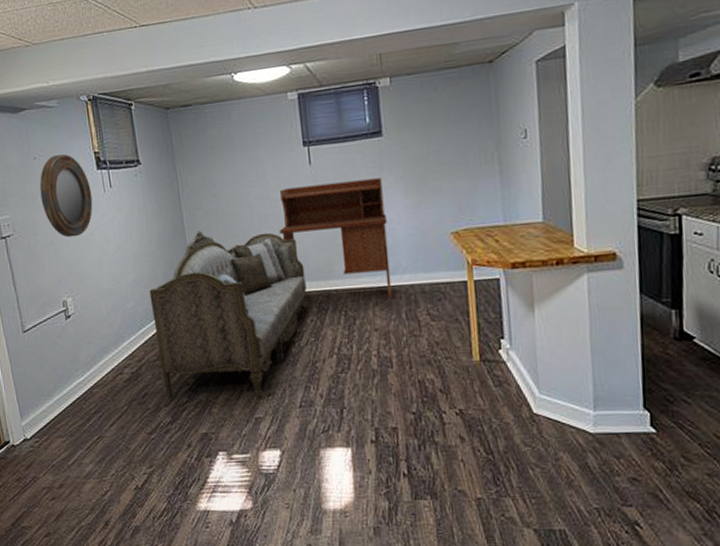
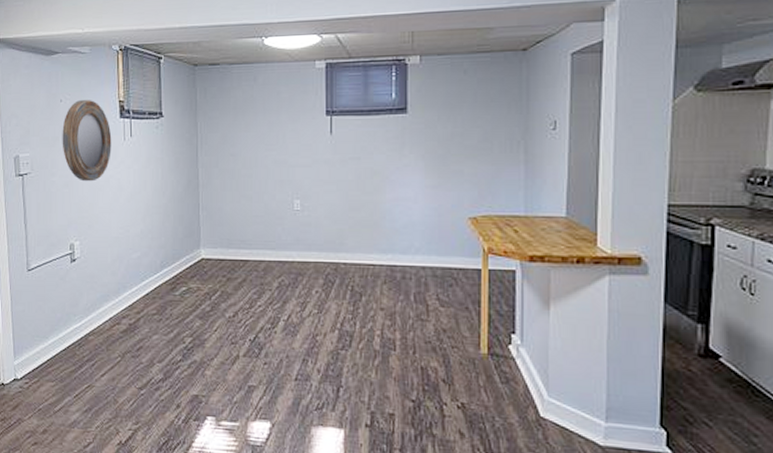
sofa: present [149,231,309,399] -> none [156,189,316,364]
desk: present [280,178,393,299] -> none [294,154,404,279]

